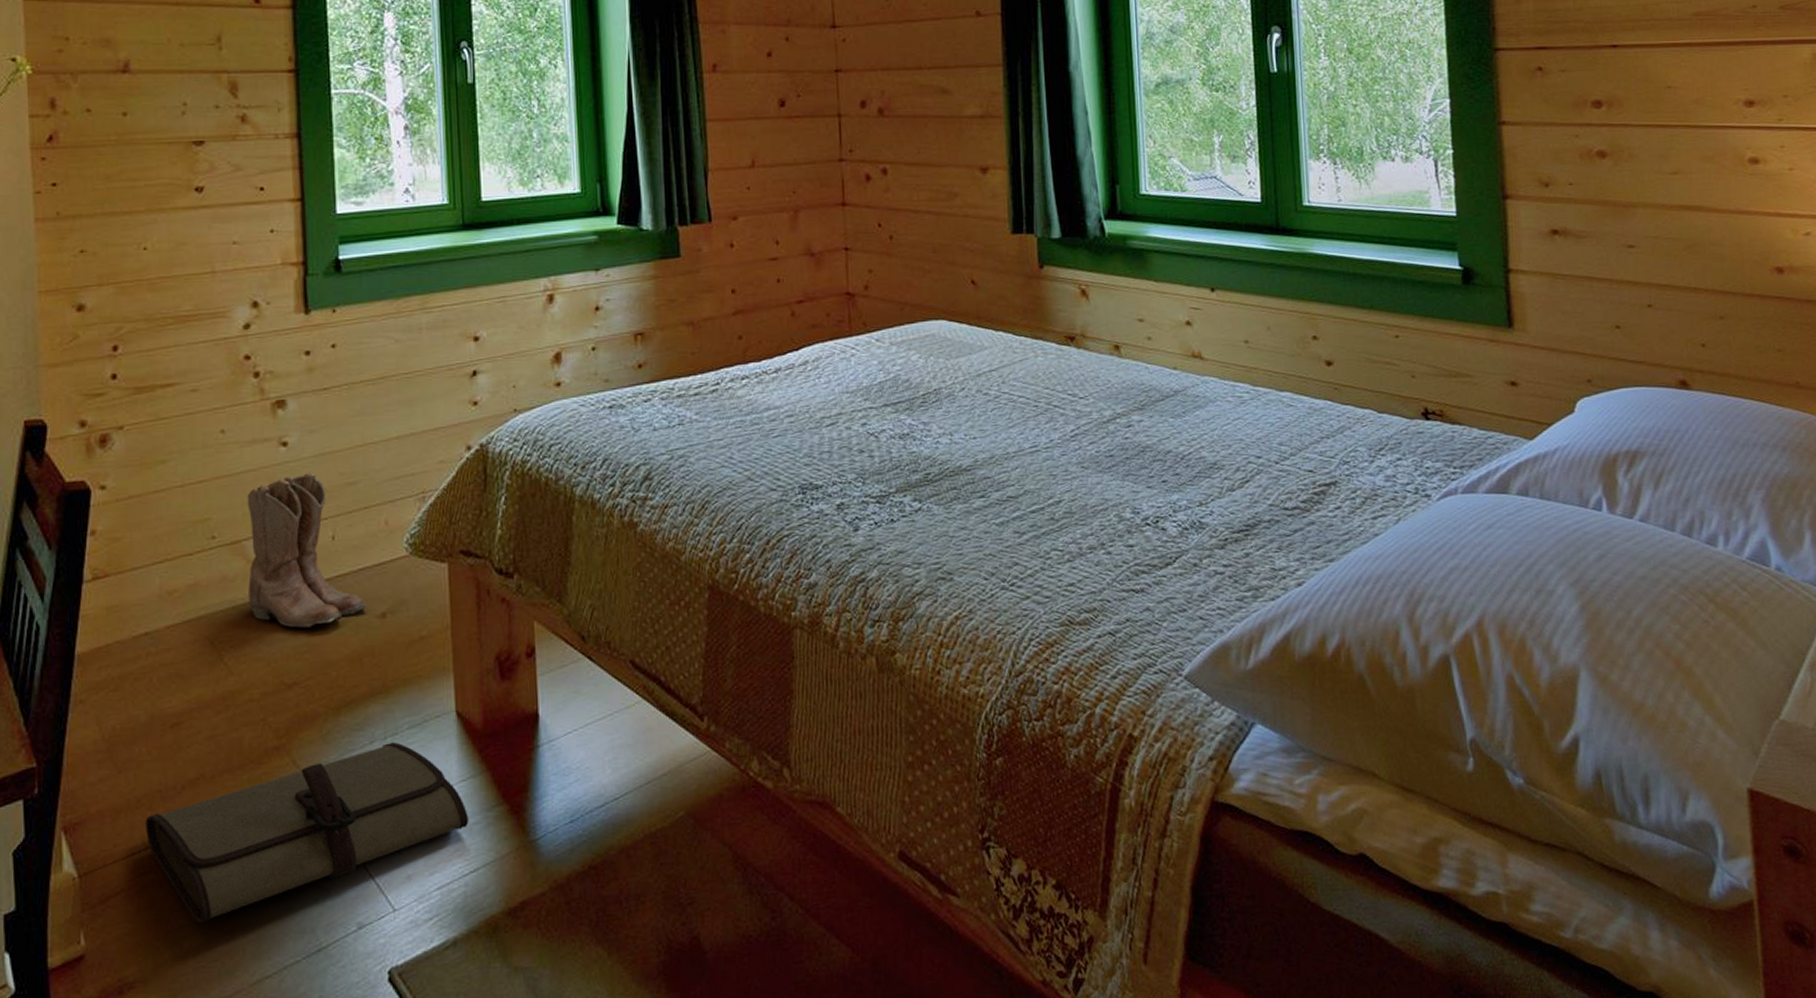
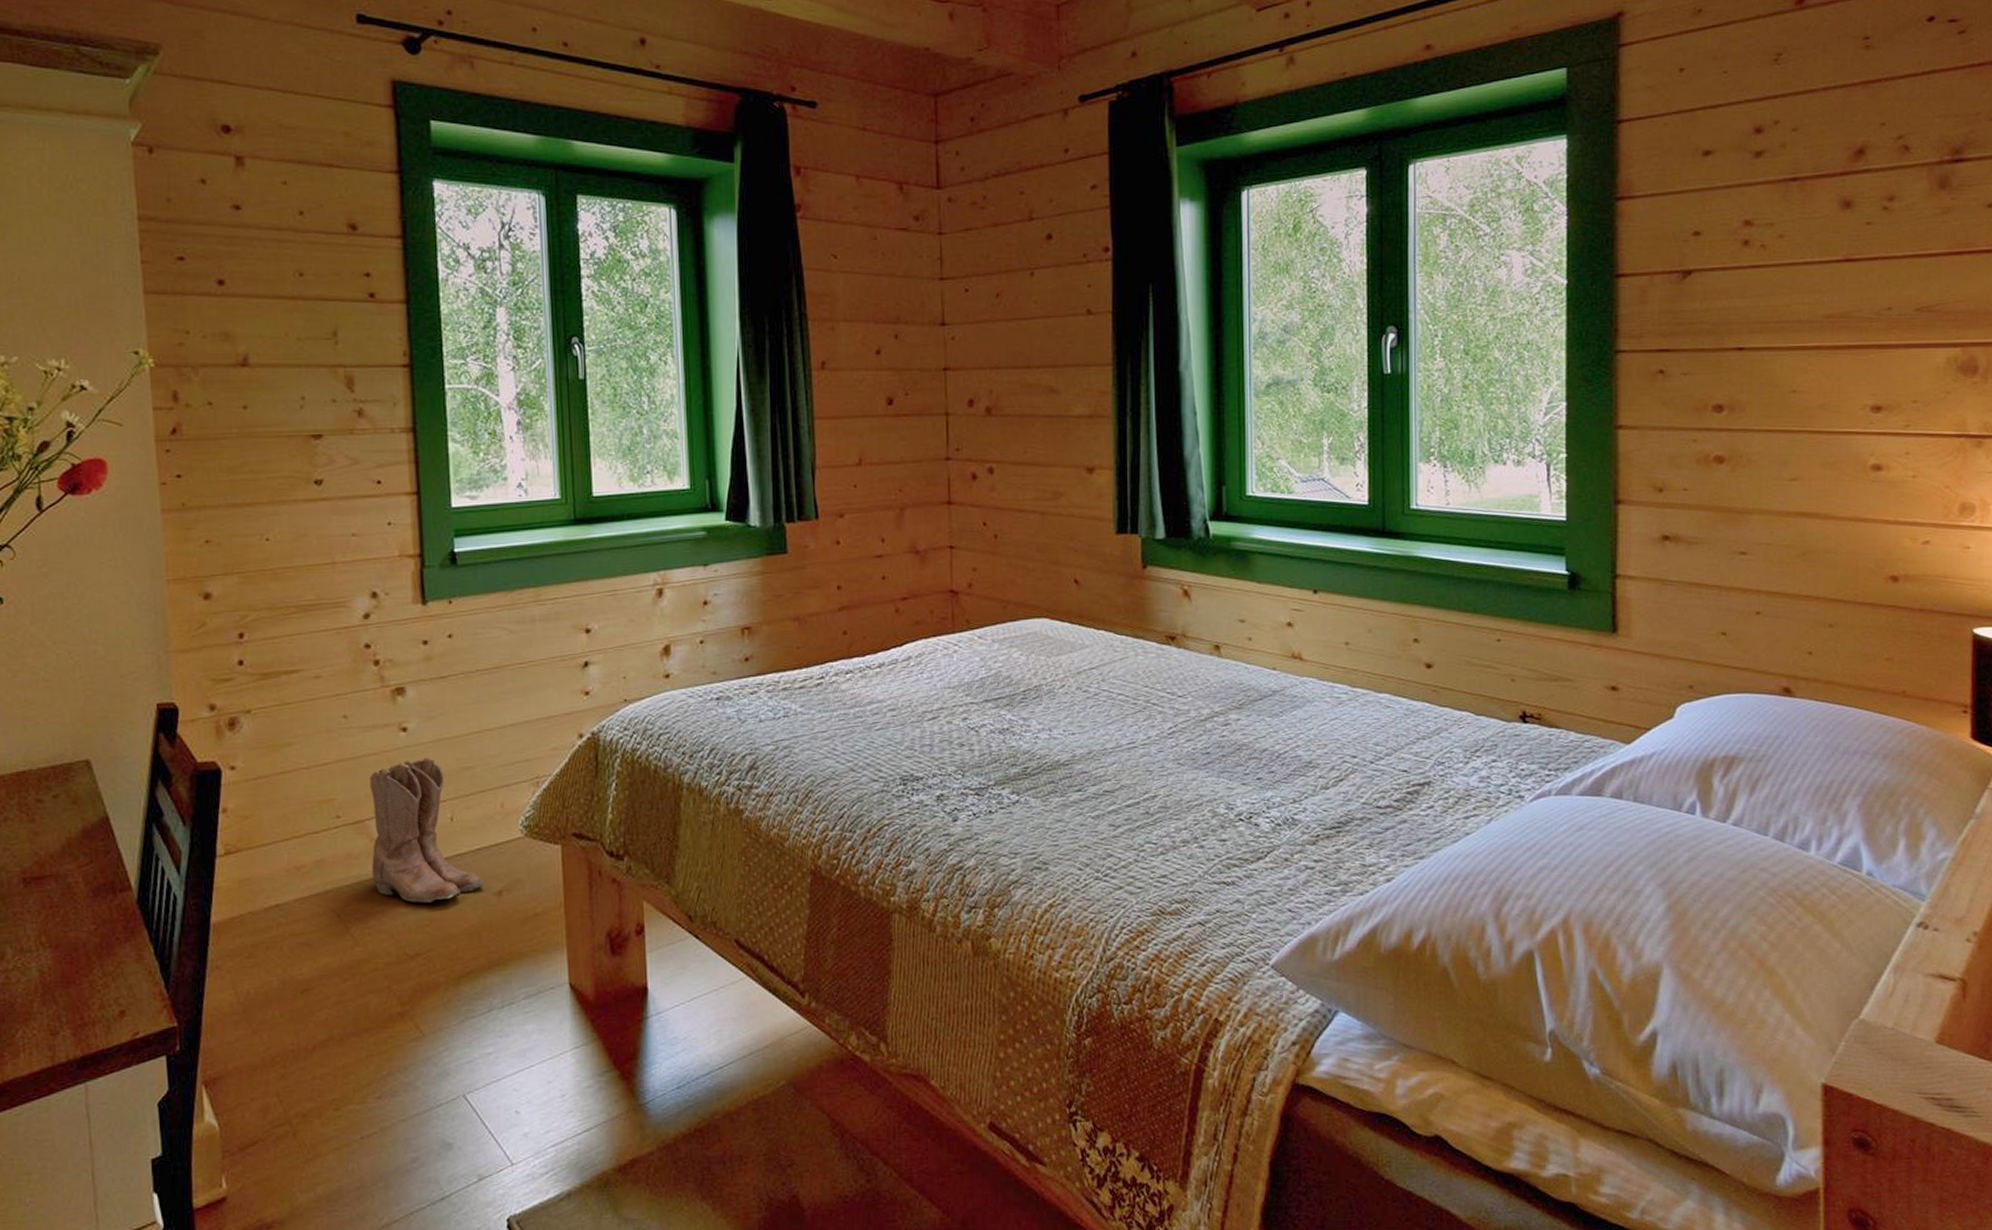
tool roll: present [146,742,469,924] -> none [280,1011,582,1172]

